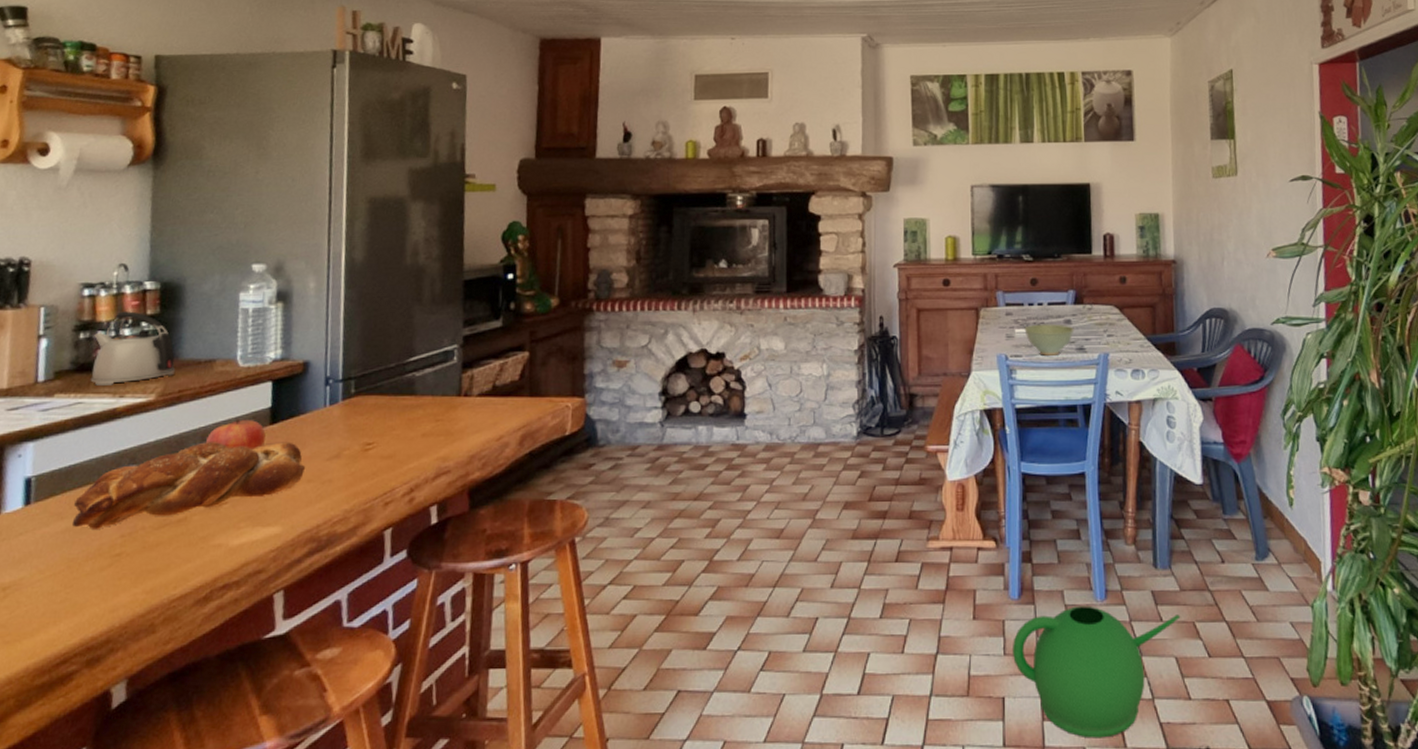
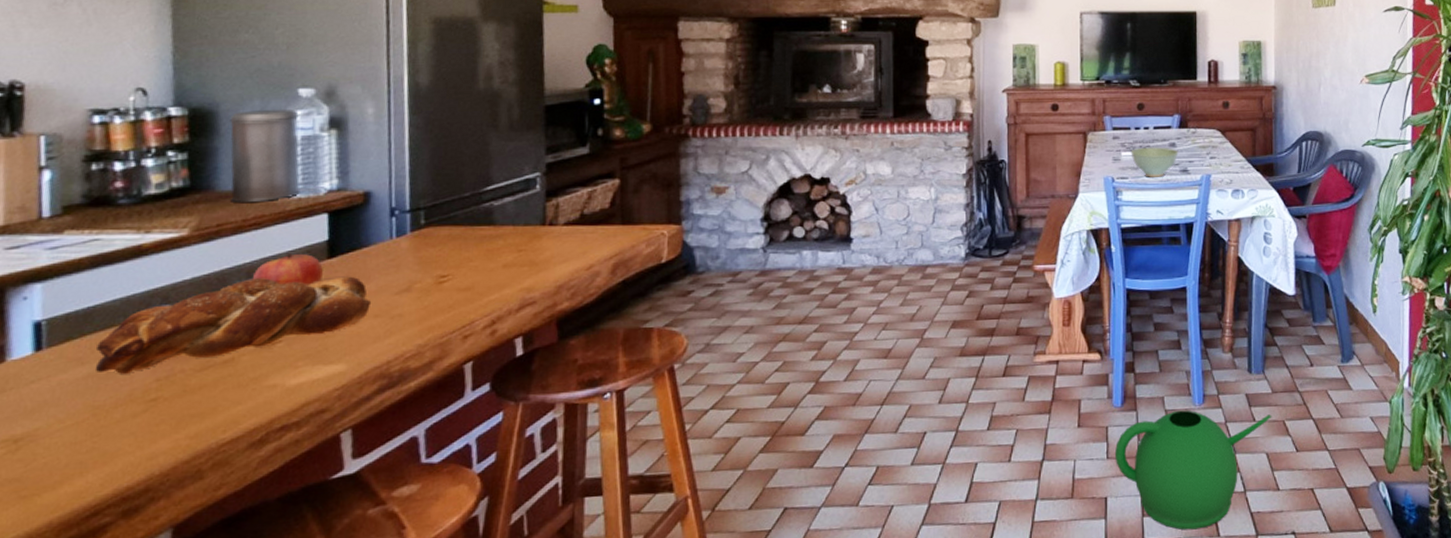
kettle: present [90,311,176,386] -> none [108,140,212,221]
canister: none [191,284,251,371] -> present [230,110,299,204]

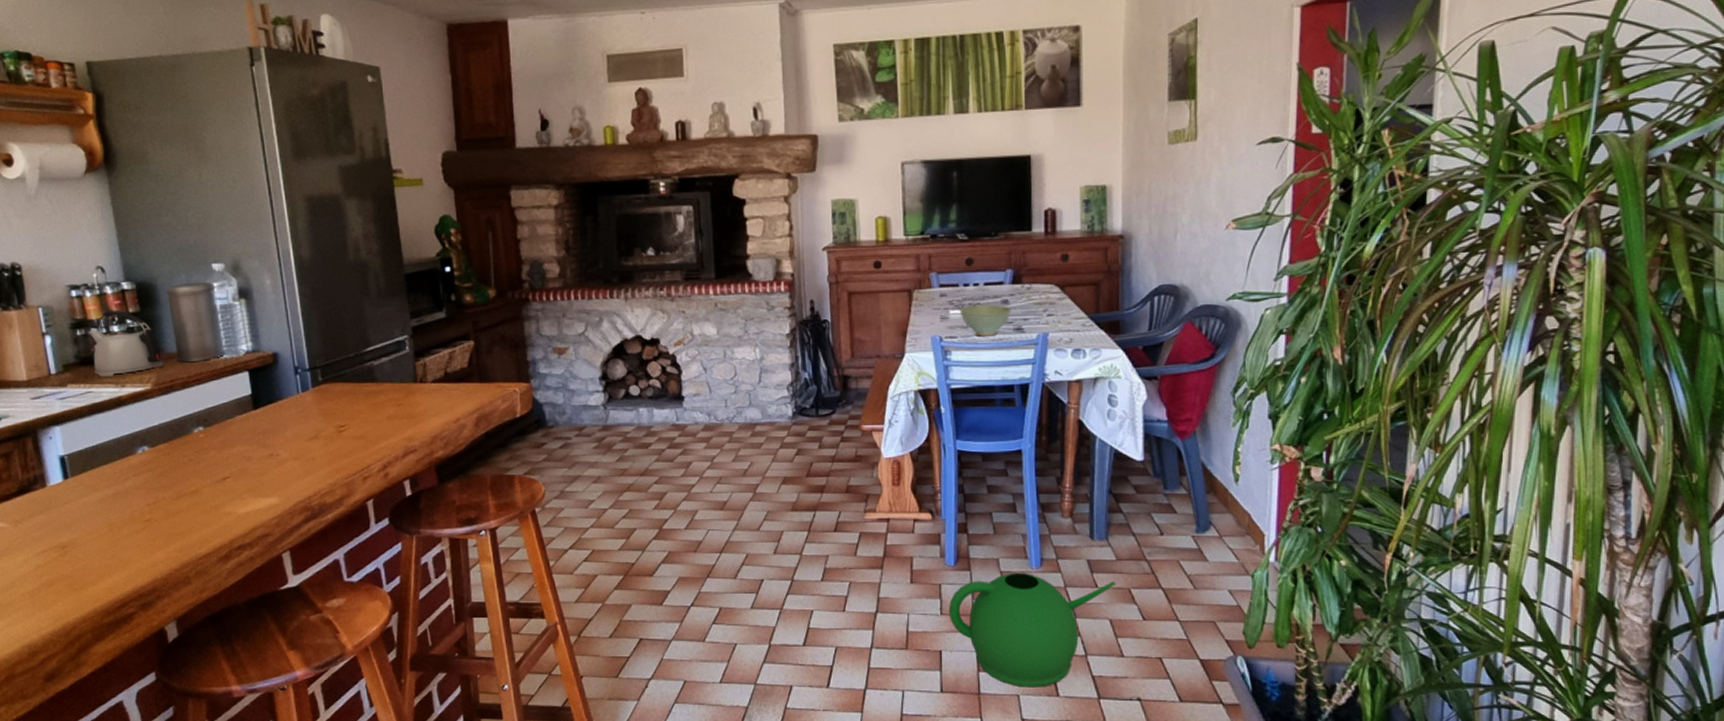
bread loaf: present [95,276,372,374] -> none [104,424,291,499]
kettle: none [108,140,212,221] -> present [88,310,164,377]
fruit: present [252,252,323,285] -> none [201,404,252,432]

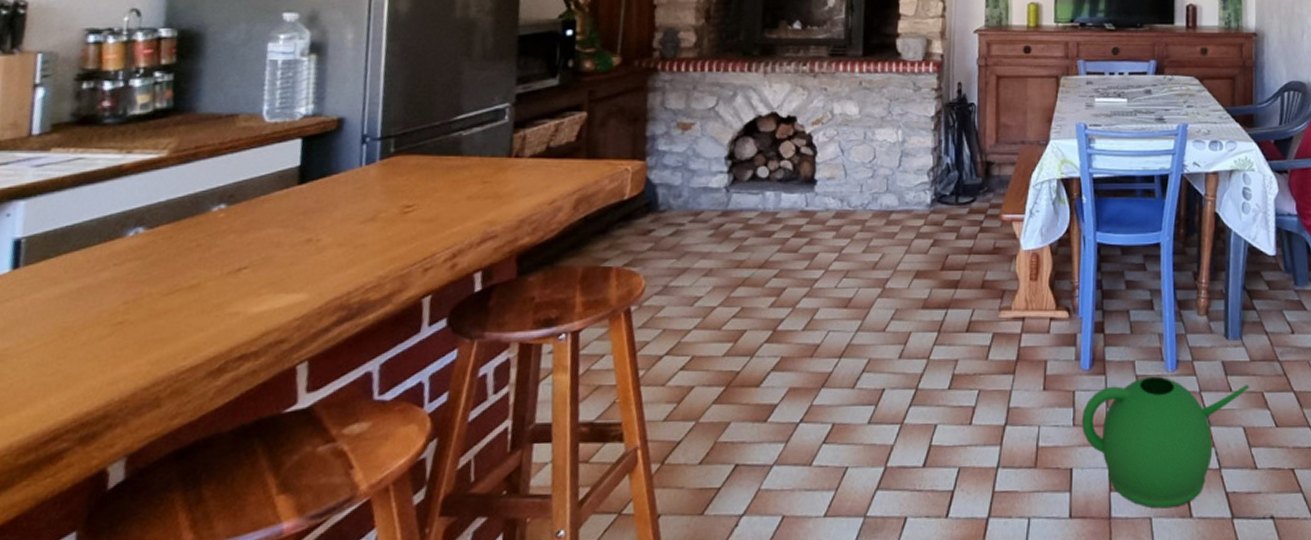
kettle: present [88,310,164,377] -> none [93,60,192,140]
canister: present [166,282,224,363] -> none [210,33,281,126]
bowl: present [959,304,1012,337] -> none [1104,93,1154,125]

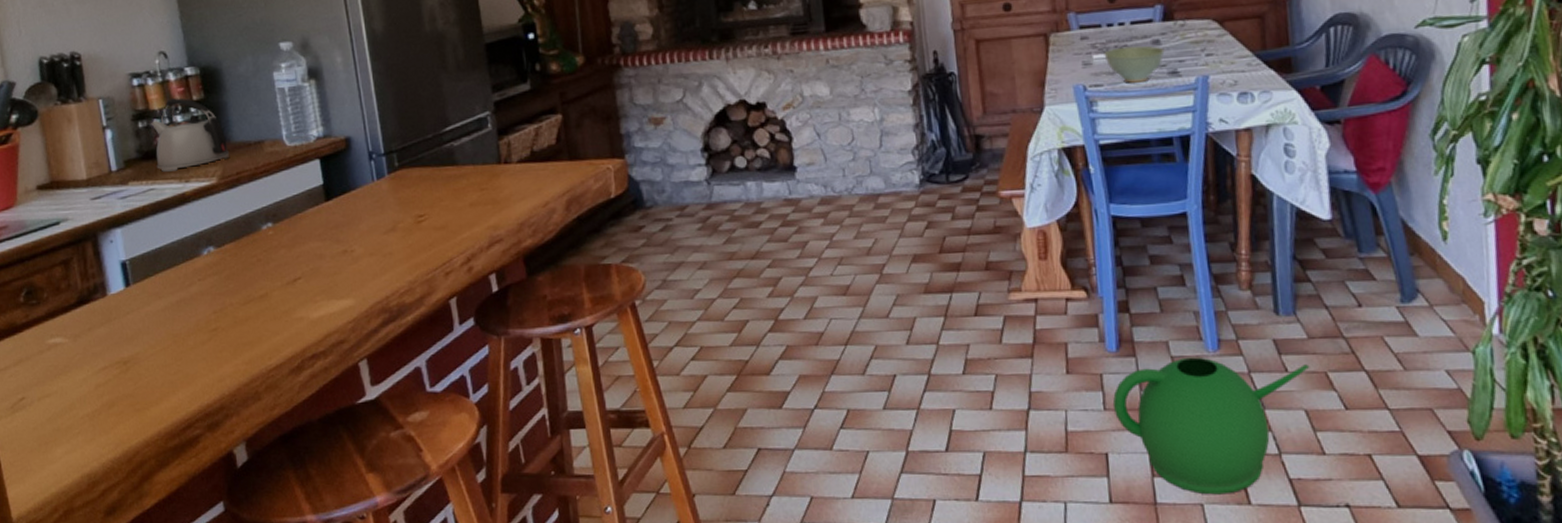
kettle: none [93,60,192,140] -> present [150,98,230,172]
bowl: none [1104,93,1154,125] -> present [1103,45,1165,83]

